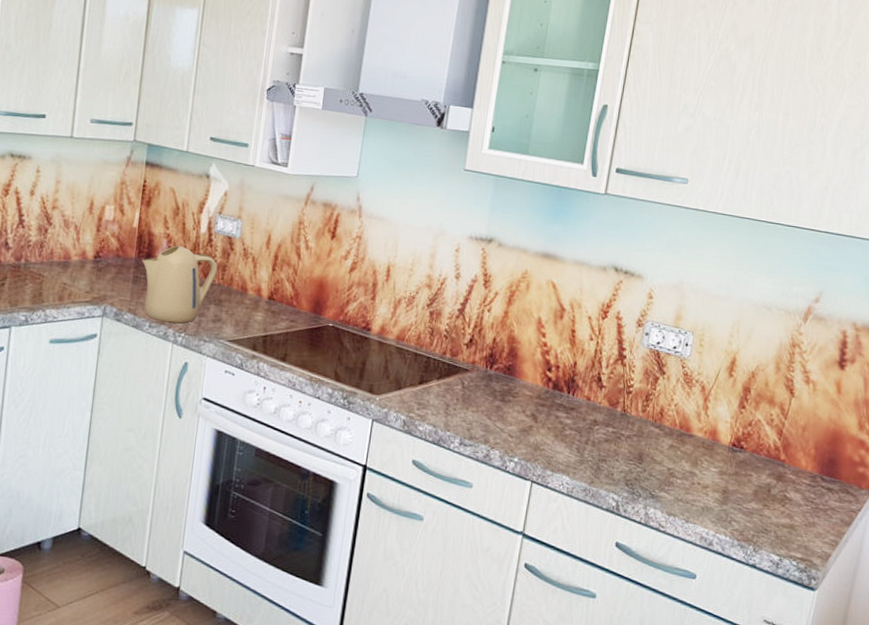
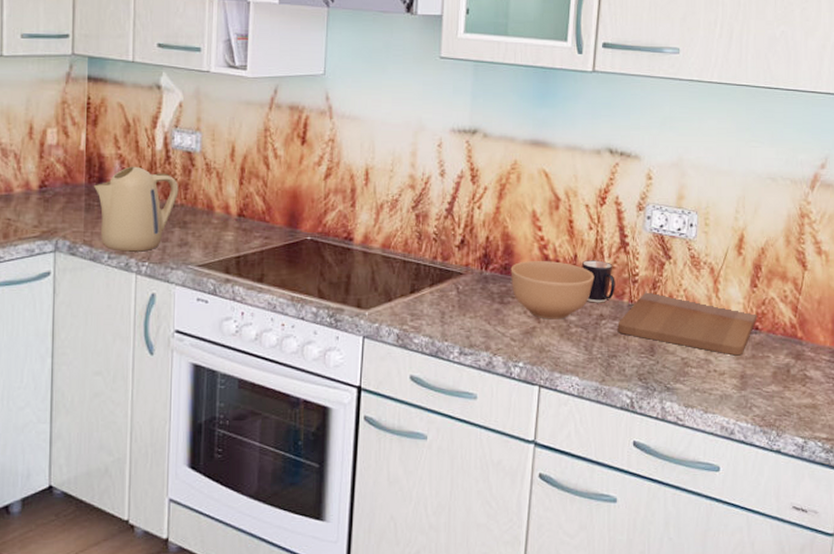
bowl: none [513,364,592,421] -> present [510,261,595,319]
mug: none [580,368,611,410] -> present [581,260,615,303]
cutting board: none [609,402,744,472] -> present [617,291,759,356]

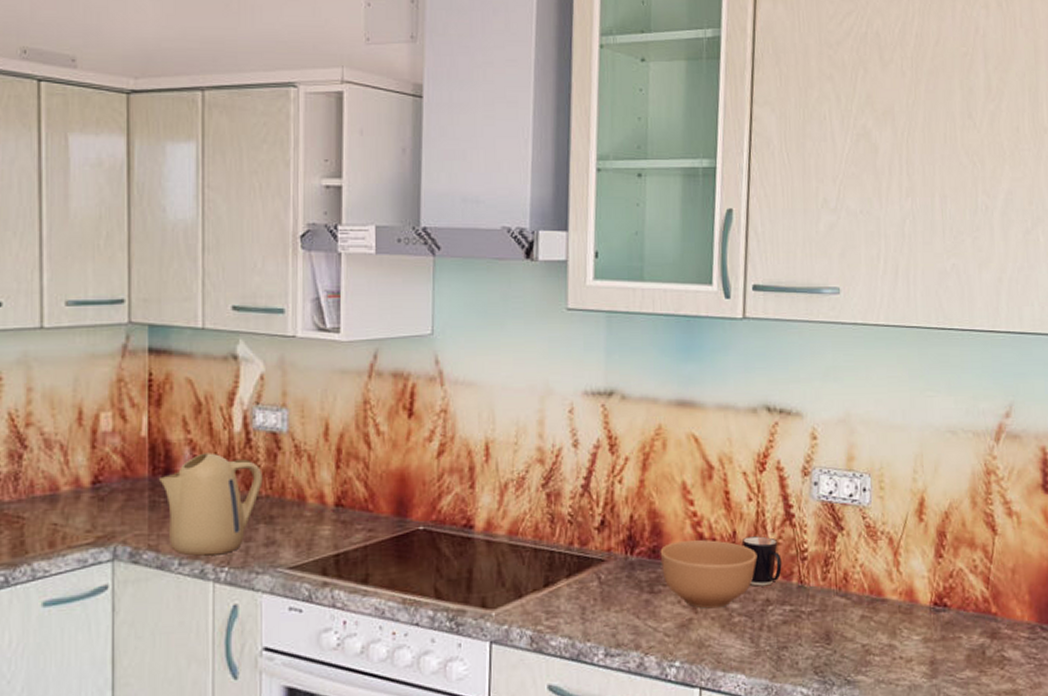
cutting board: present [617,291,759,356] -> none [786,568,946,639]

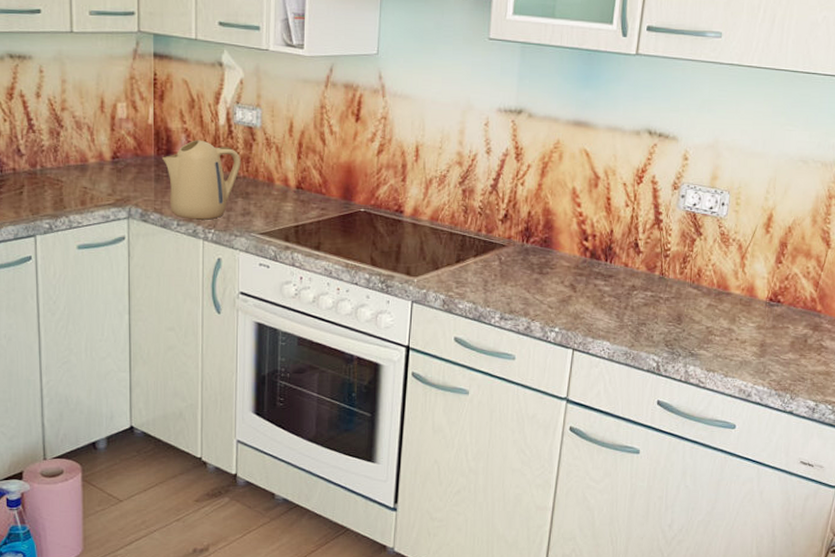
bowl: present [660,540,758,609] -> none [550,235,629,290]
mug: present [741,536,782,587] -> none [617,235,648,275]

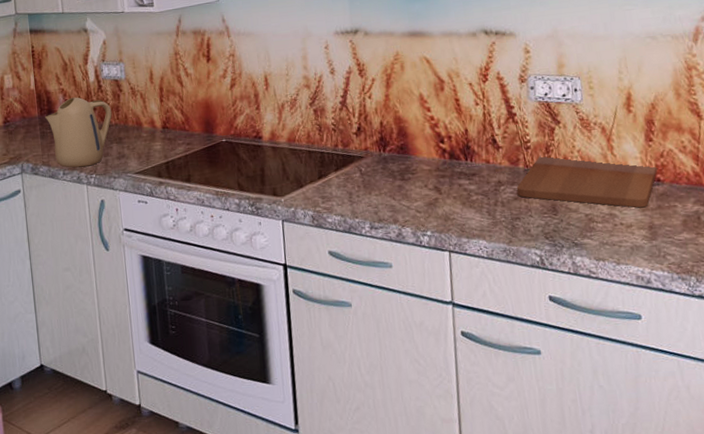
cutting board: none [648,265,781,326] -> present [516,155,659,208]

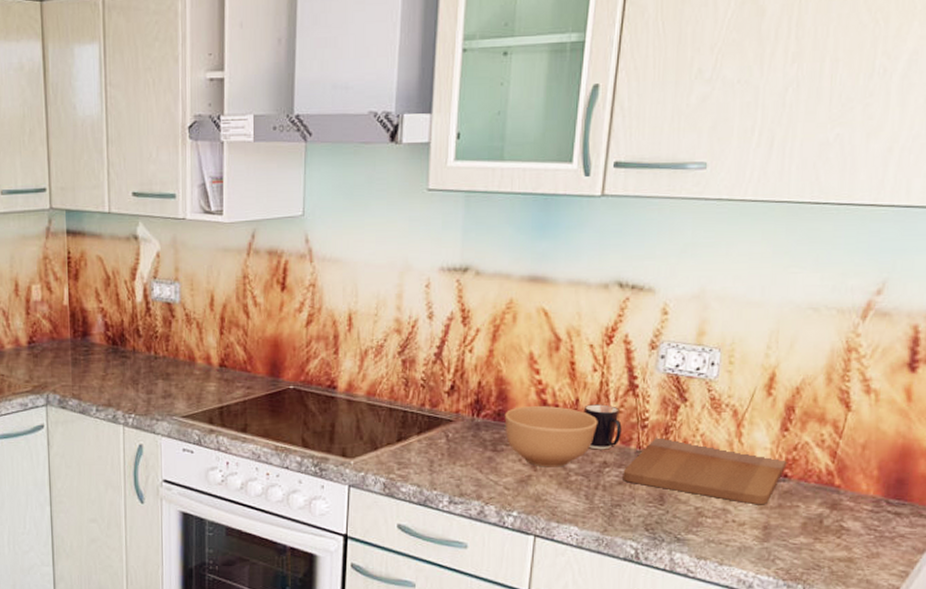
kettle: present [44,97,112,168] -> none [78,319,160,404]
bowl: none [406,137,488,190] -> present [504,406,598,467]
mug: none [473,132,509,172] -> present [583,404,622,450]

